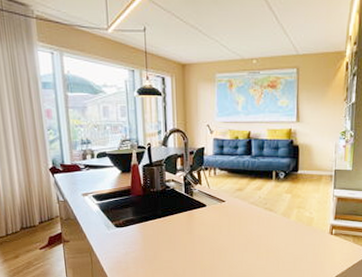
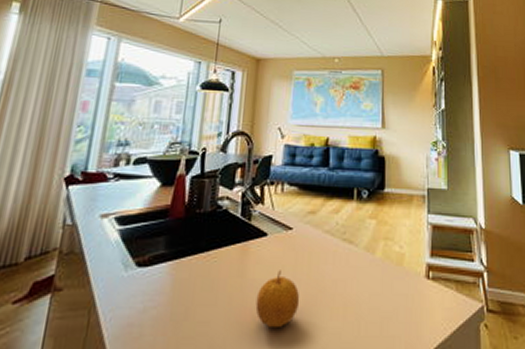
fruit: none [203,229,234,265] -> present [255,270,300,329]

